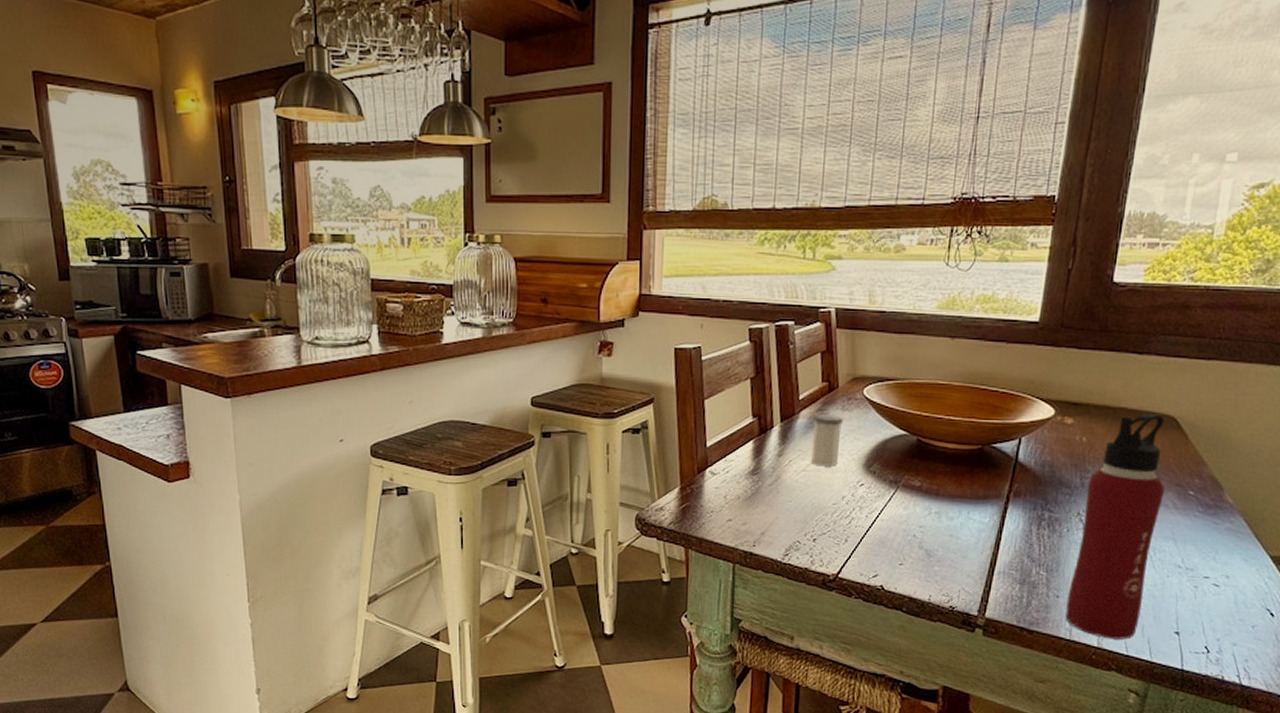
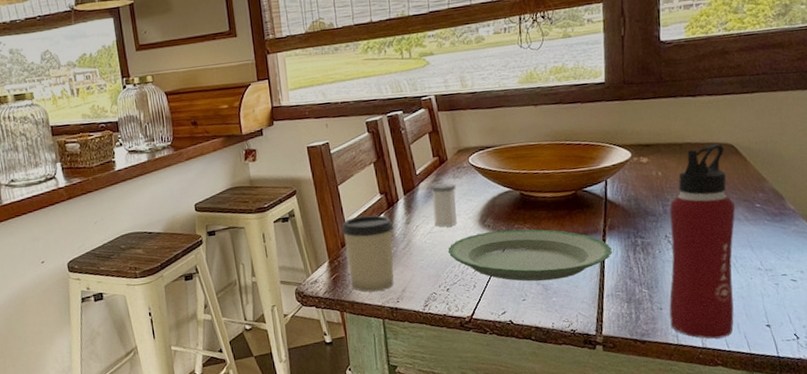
cup: none [700,439,762,530] -> present [341,215,394,292]
plate: none [821,479,1013,546] -> present [448,229,612,282]

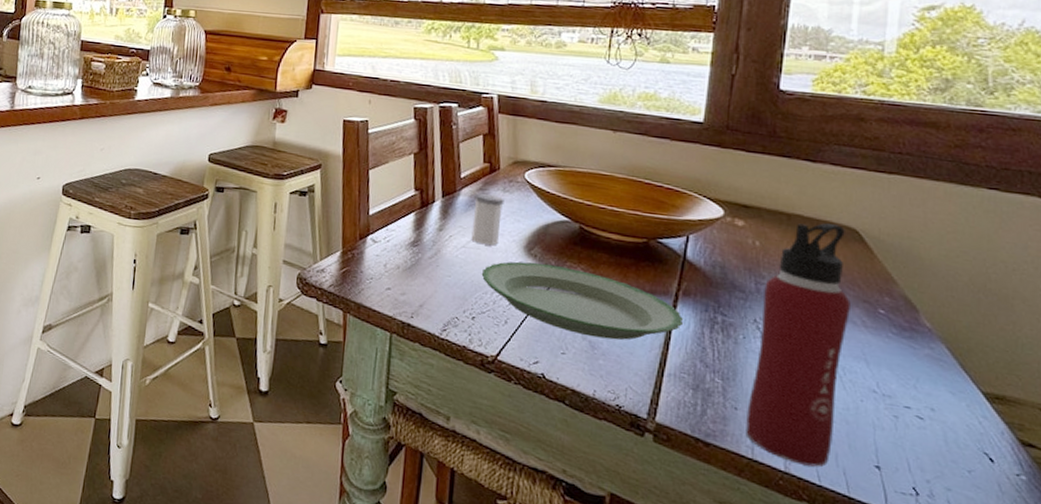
cup: present [341,215,394,292] -> none [362,209,423,300]

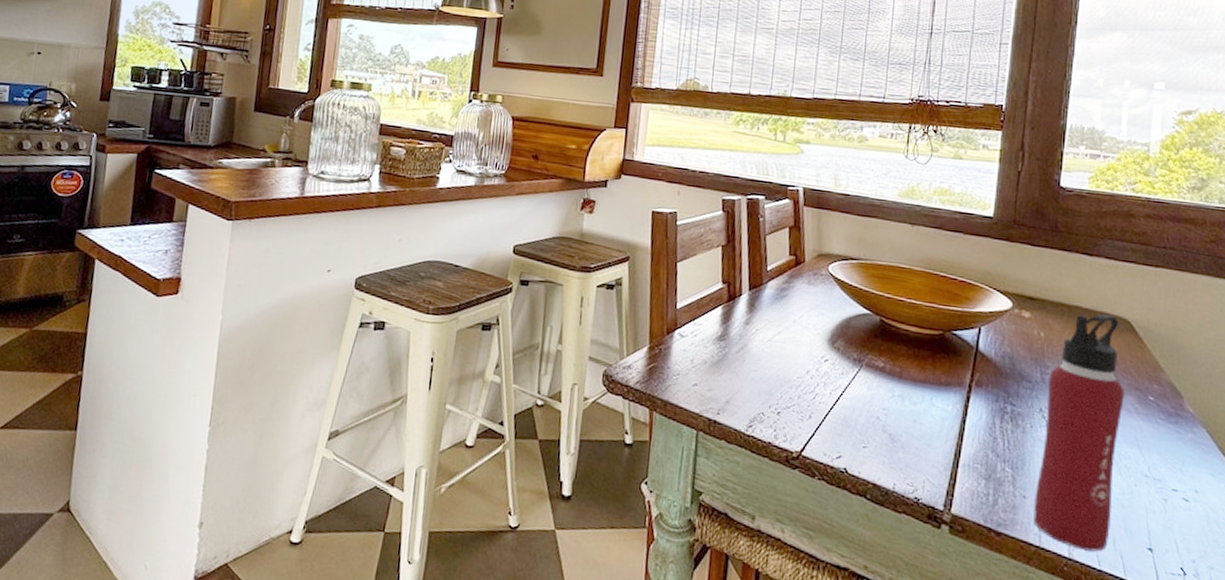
salt shaker: present [471,193,504,246] -> none [777,286,809,339]
plate: present [481,261,683,340] -> none [786,355,976,432]

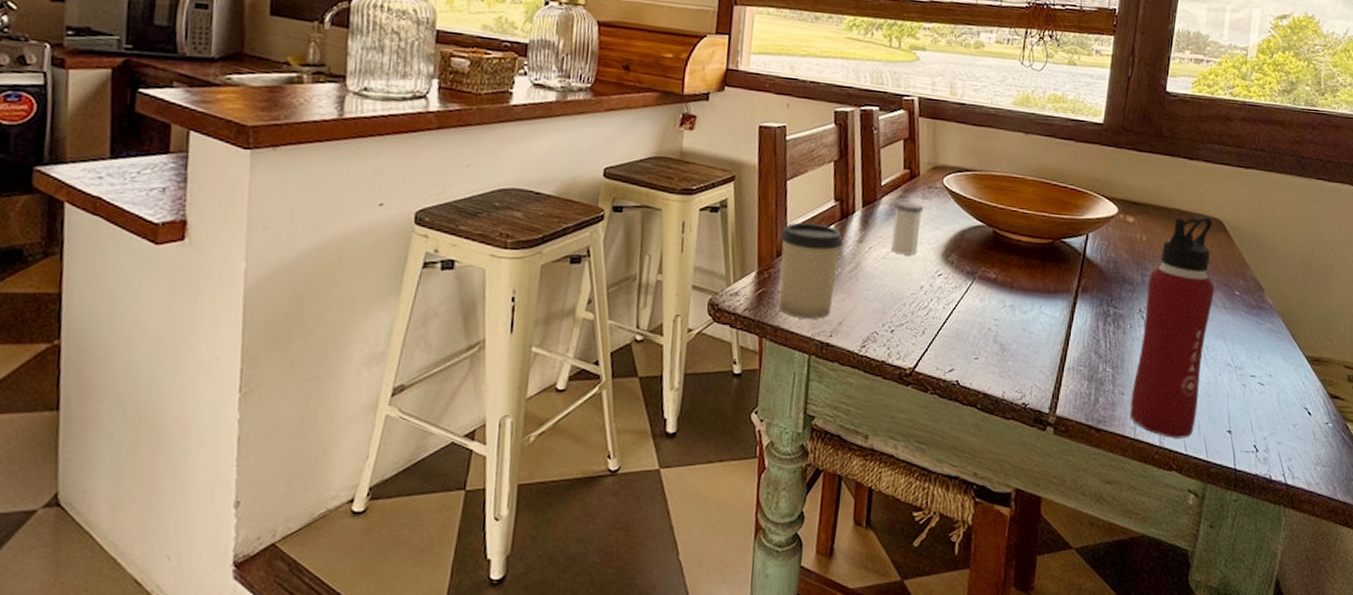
cup: none [668,302,730,396] -> present [779,222,843,319]
salt shaker: none [777,286,809,339] -> present [891,201,924,255]

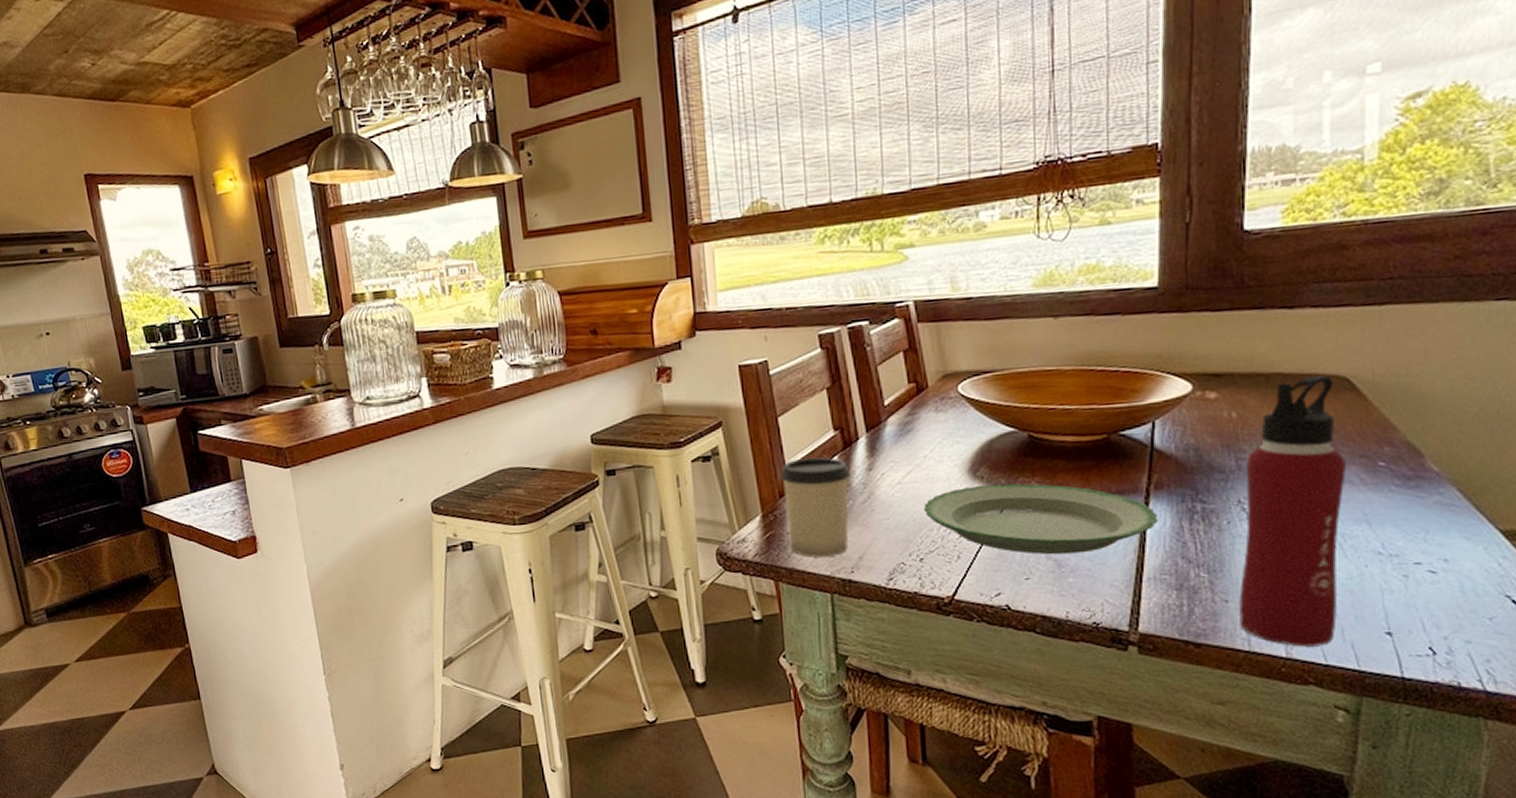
salt shaker: present [891,201,924,255] -> none [903,418,938,477]
plate: none [900,269,1081,340] -> present [923,483,1158,555]

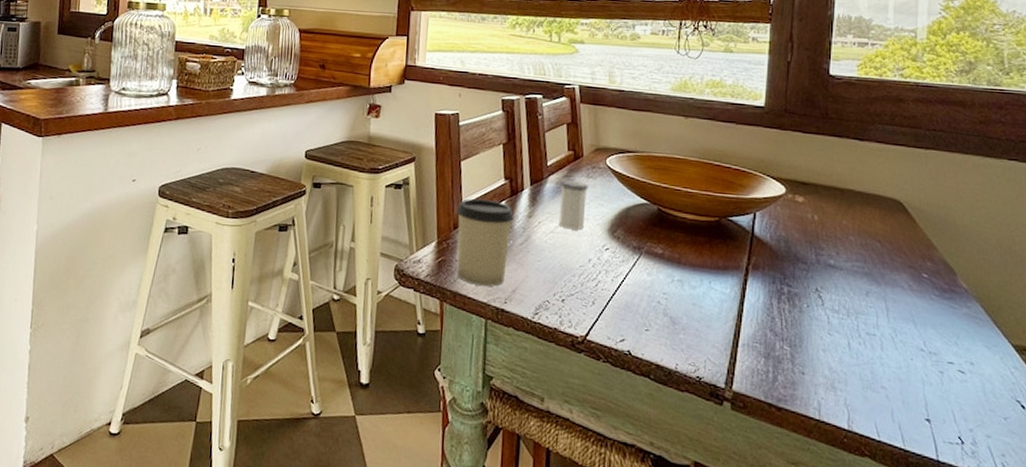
salt shaker: none [903,418,938,477] -> present [559,180,588,230]
plate: present [923,483,1158,555] -> none [569,244,753,315]
water bottle: present [1239,375,1346,647] -> none [813,196,898,424]

